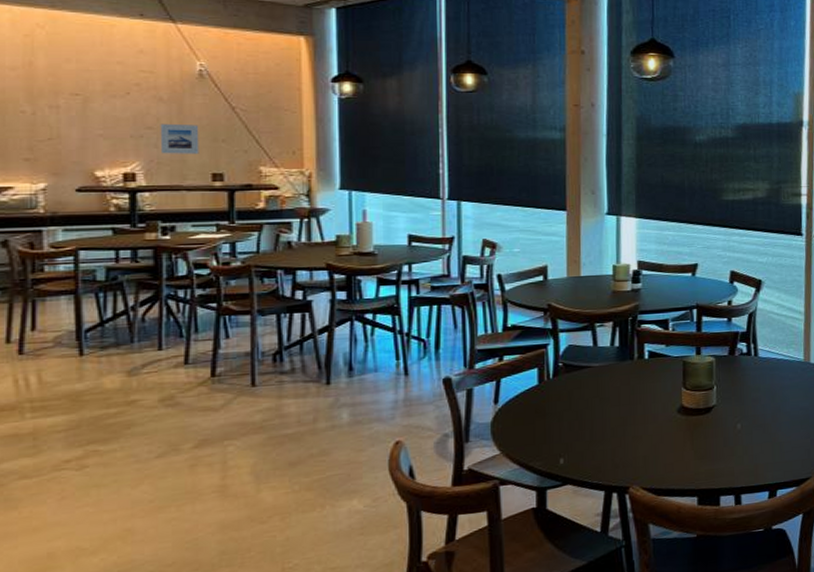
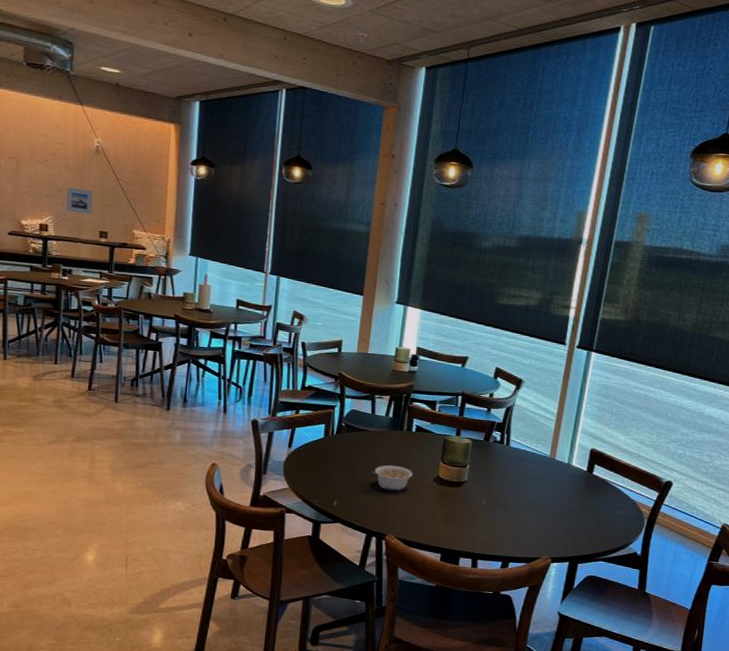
legume: none [601,402,652,433] -> present [371,465,413,491]

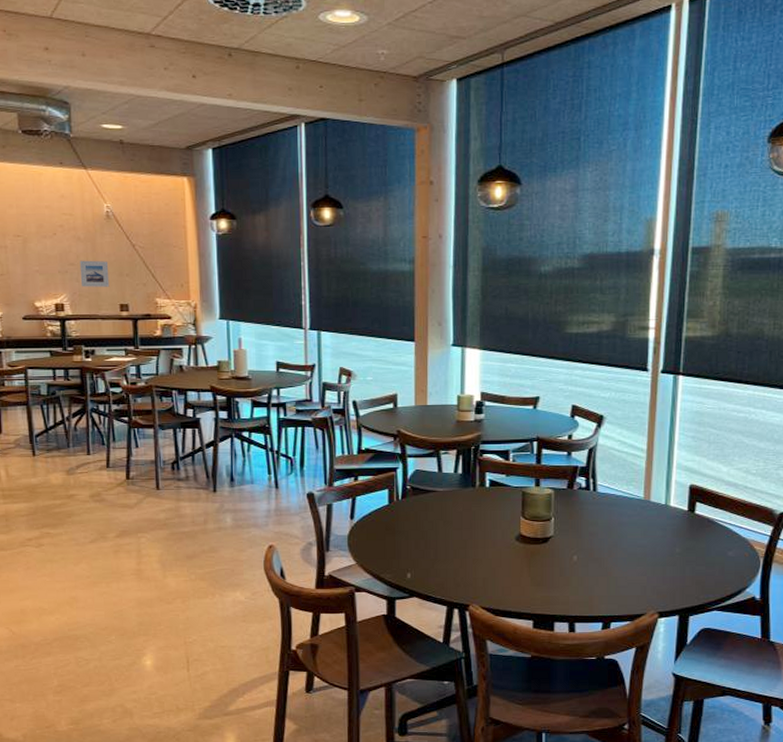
legume: present [371,465,413,491] -> none [445,526,492,555]

